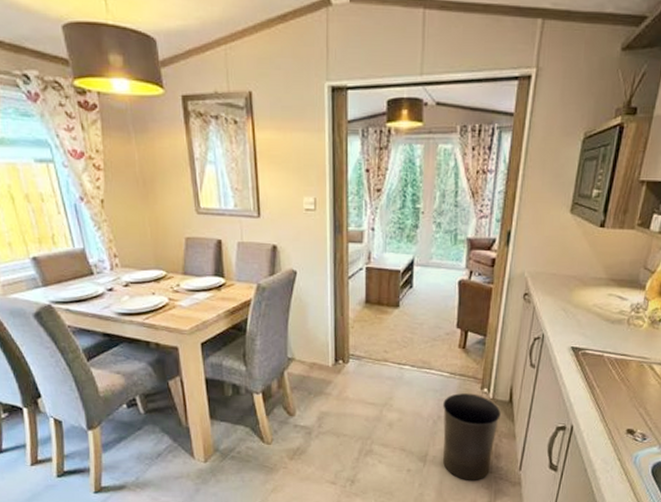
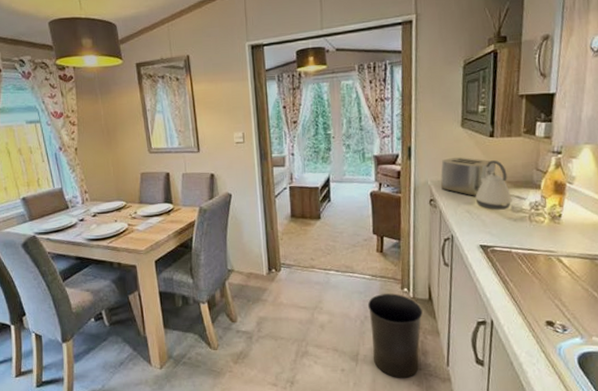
toaster: none [538,248,602,294] -> present [440,157,496,197]
kettle: none [573,254,613,310] -> present [475,160,512,210]

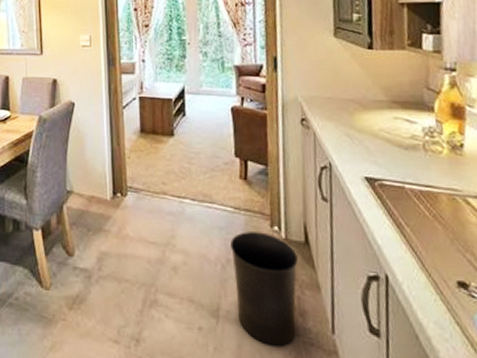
toaster: present [440,157,496,197] -> none [312,71,378,118]
kettle: present [475,160,512,210] -> none [355,76,401,135]

